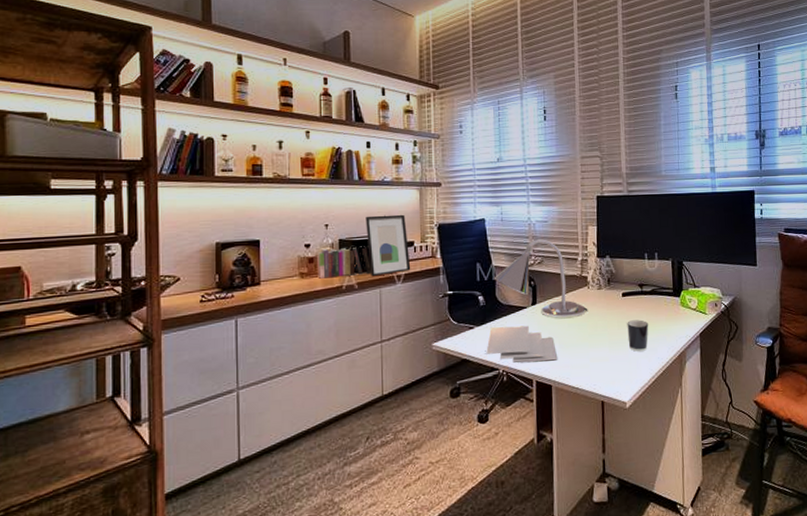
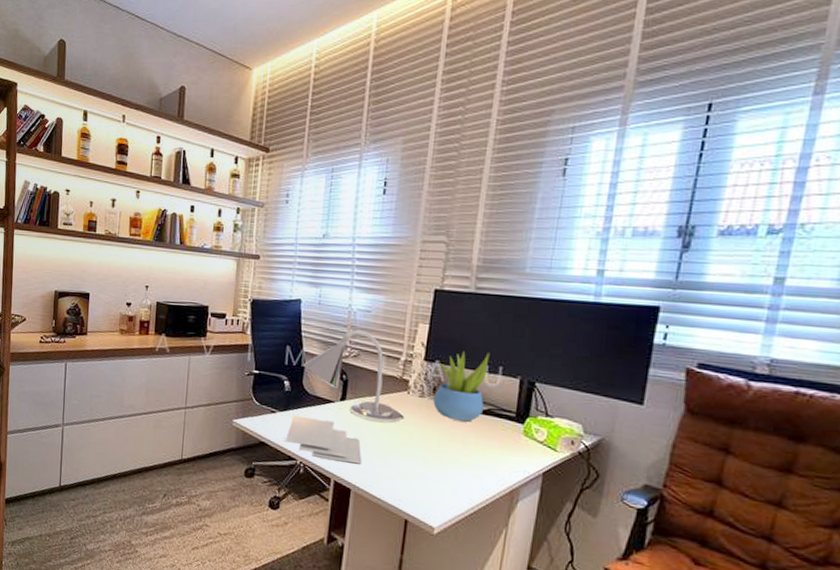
books: present [317,246,372,279] -> none [135,308,184,339]
picture frame: present [365,214,411,277] -> none [182,282,221,344]
succulent plant: none [609,242,649,304] -> present [433,351,490,422]
mug: present [627,320,649,352] -> none [447,439,477,477]

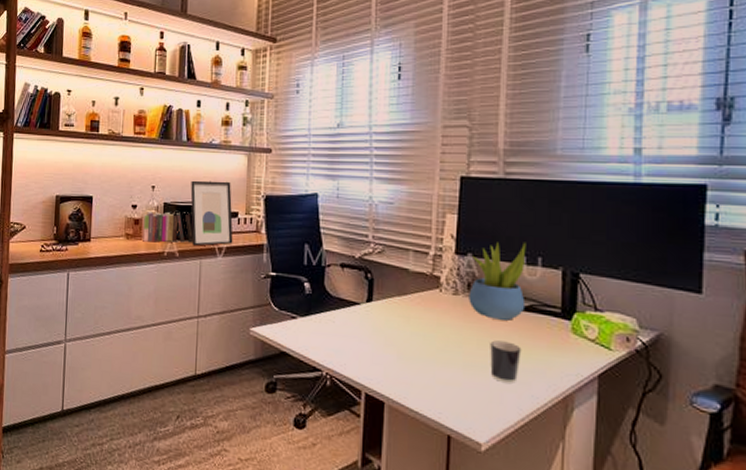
books: none [135,308,184,339] -> present [142,210,194,243]
picture frame: none [182,282,221,344] -> present [190,180,233,246]
papers: present [285,415,362,465] -> none [308,320,395,374]
table lamp: present [302,330,404,424] -> none [323,224,438,326]
mug: none [447,439,477,477] -> present [490,340,522,383]

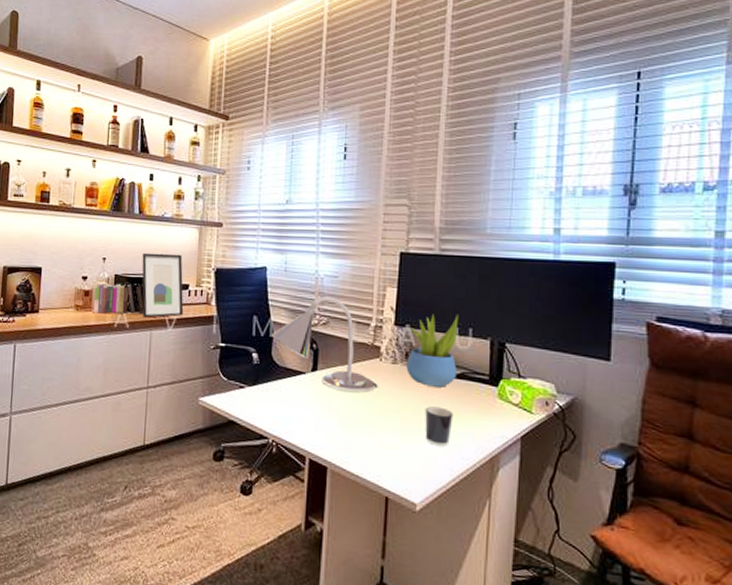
table lamp: none [323,224,438,326] -> present [271,296,378,393]

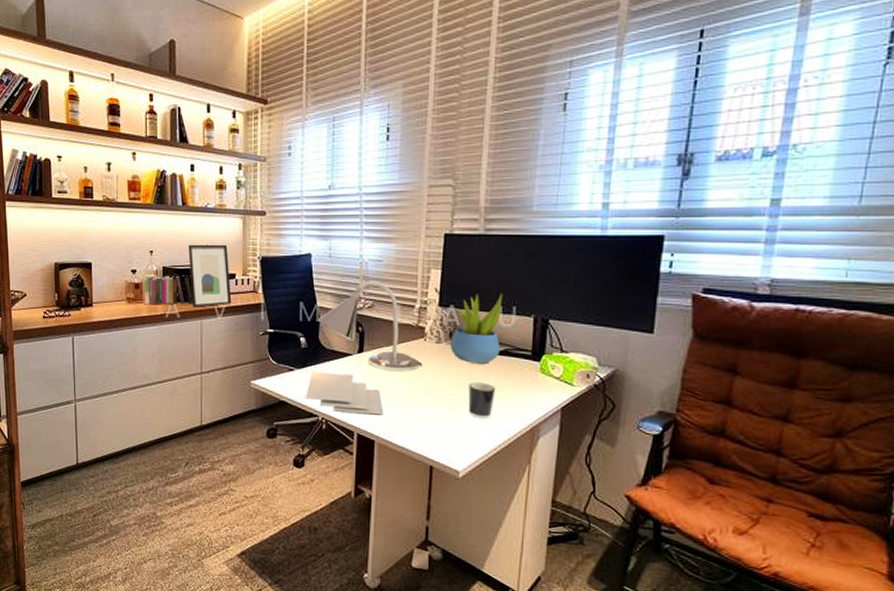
papers: none [256,389,337,440] -> present [305,371,384,415]

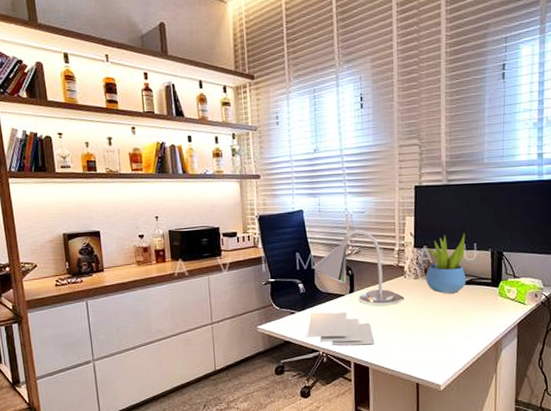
books: present [143,275,194,305] -> none [150,236,200,266]
picture frame: present [188,244,232,308] -> none [191,206,235,265]
mug: present [468,382,496,418] -> none [443,309,465,339]

